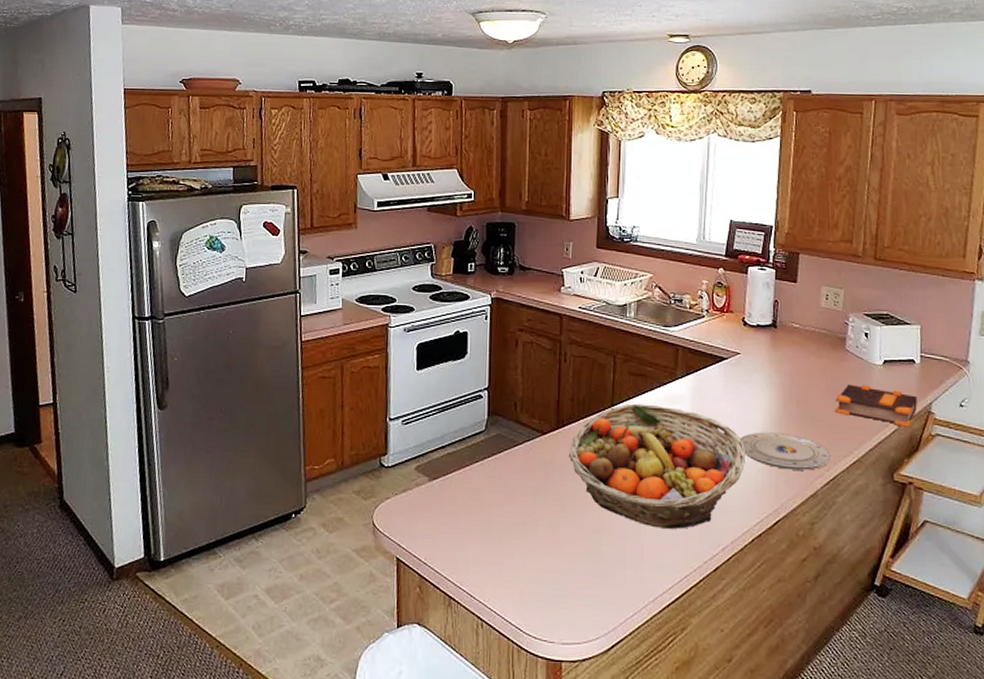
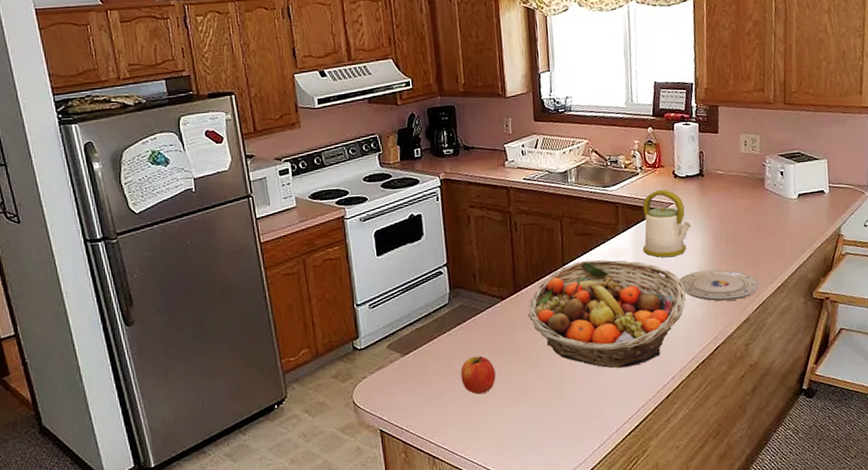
apple: none [489,492,527,535] -> present [460,356,496,395]
kettle: none [702,336,758,413] -> present [642,189,691,257]
bible: present [835,384,917,427] -> none [759,218,829,251]

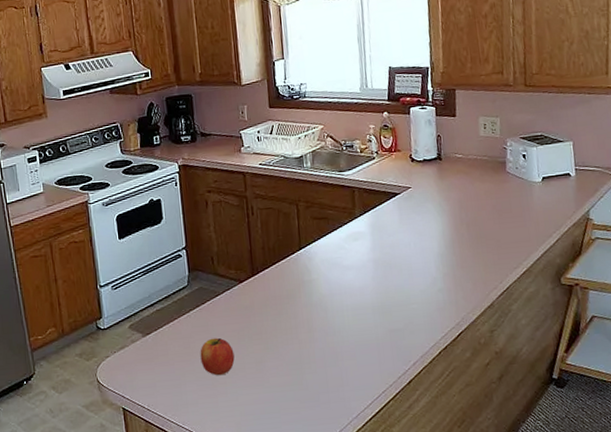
fruit basket: present [527,259,687,368] -> none [265,243,427,353]
kettle: present [642,189,691,257] -> none [379,173,430,242]
plate: present [679,269,759,301] -> none [418,254,503,287]

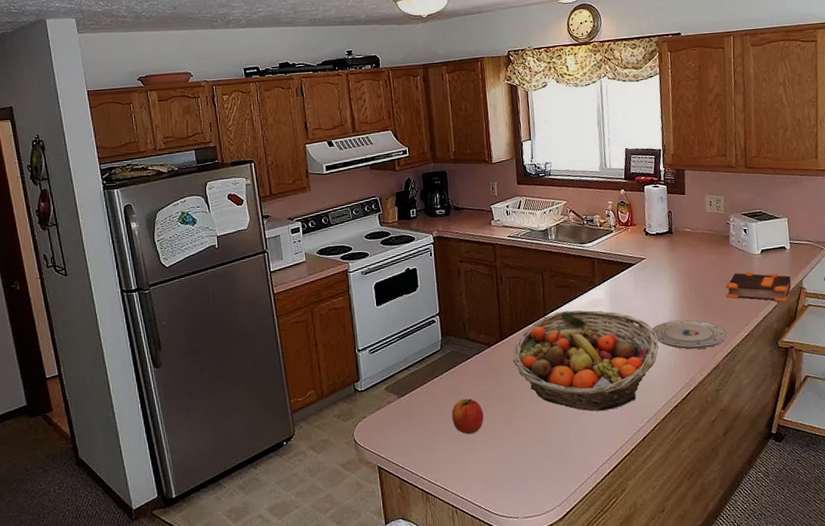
fruit basket: none [265,243,427,353] -> present [512,310,659,412]
plate: none [418,254,503,287] -> present [652,319,728,350]
bible: none [501,201,577,235] -> present [726,272,791,303]

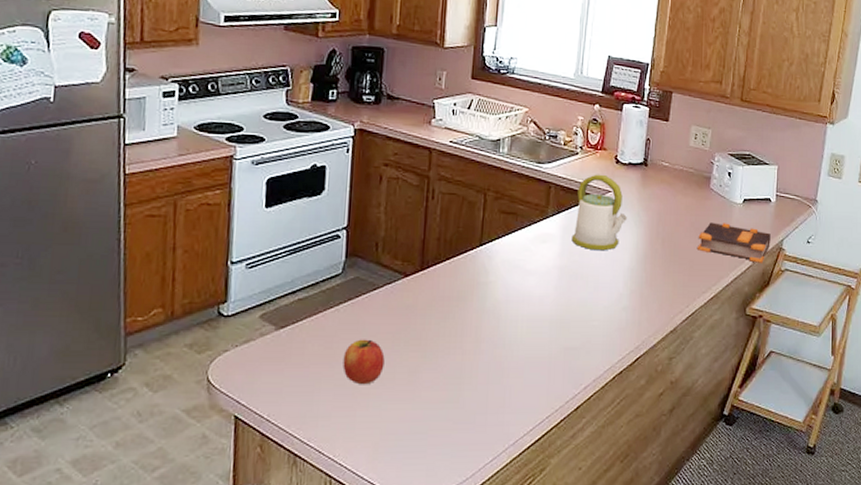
fruit basket: present [512,310,659,412] -> none [432,242,612,370]
kettle: none [617,245,662,308] -> present [571,174,627,251]
plate: present [652,319,728,350] -> none [606,270,691,307]

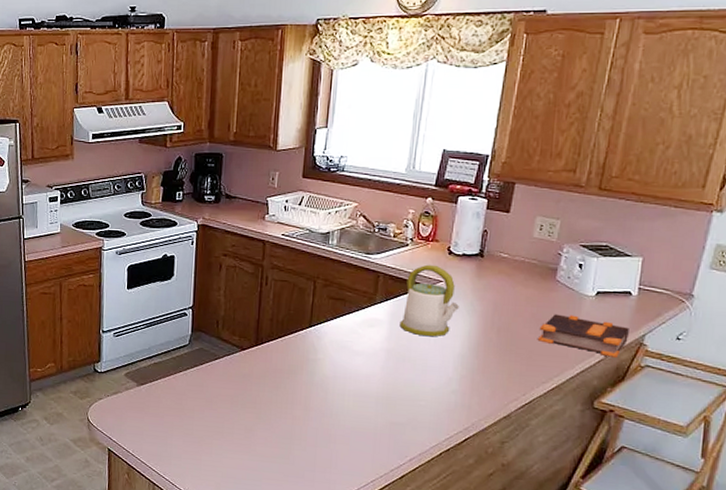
apple: present [343,339,385,385] -> none [190,399,225,436]

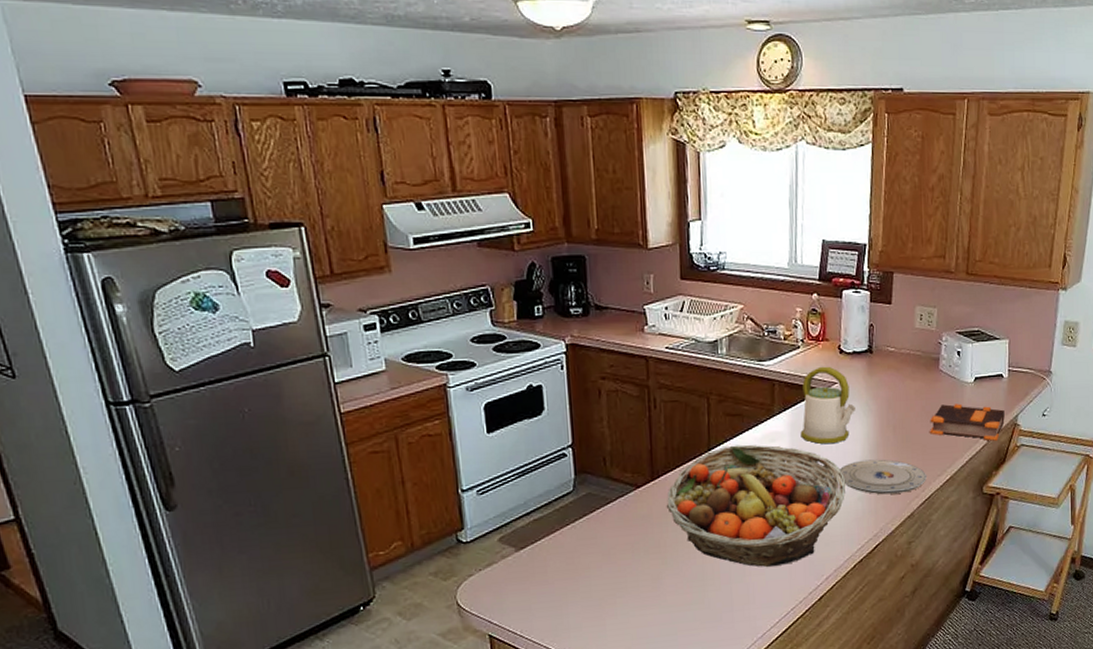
fruit basket: none [265,325,441,440] -> present [666,444,846,567]
plate: none [435,356,529,394] -> present [839,459,926,495]

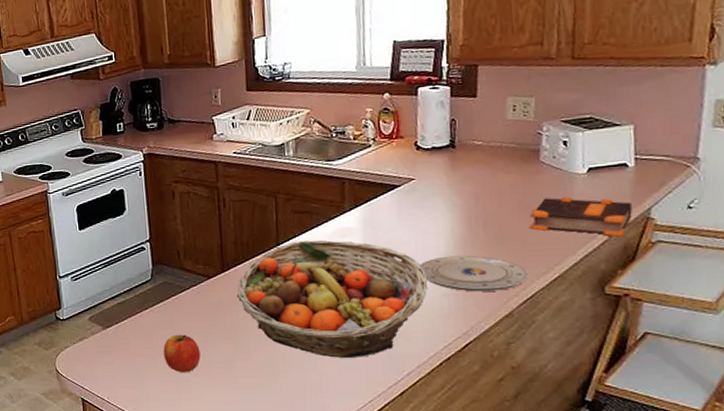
apple: none [586,552,627,596] -> present [163,334,201,373]
kettle: present [800,366,855,444] -> none [374,163,437,240]

